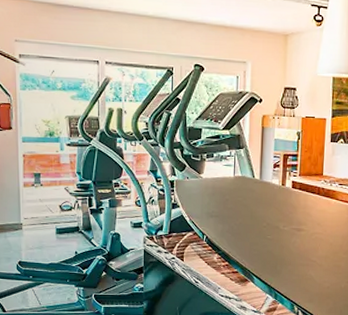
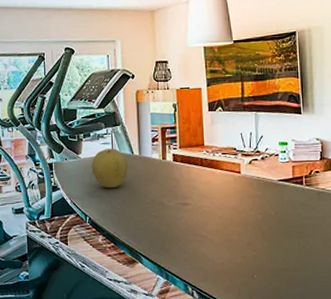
fruit: none [212,171,248,210] -> present [91,148,128,189]

